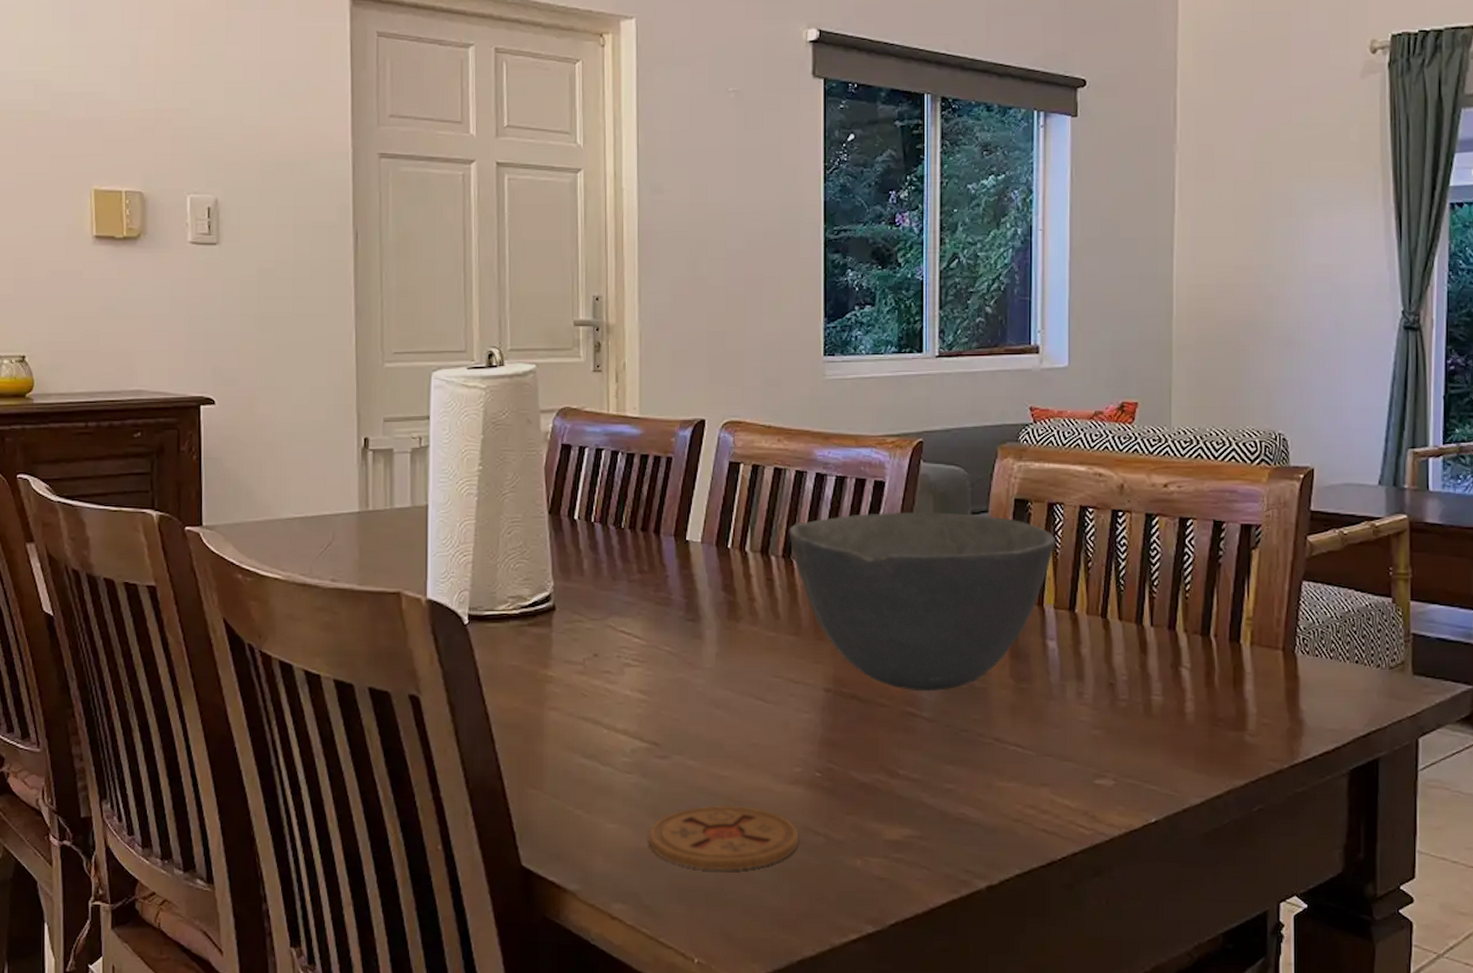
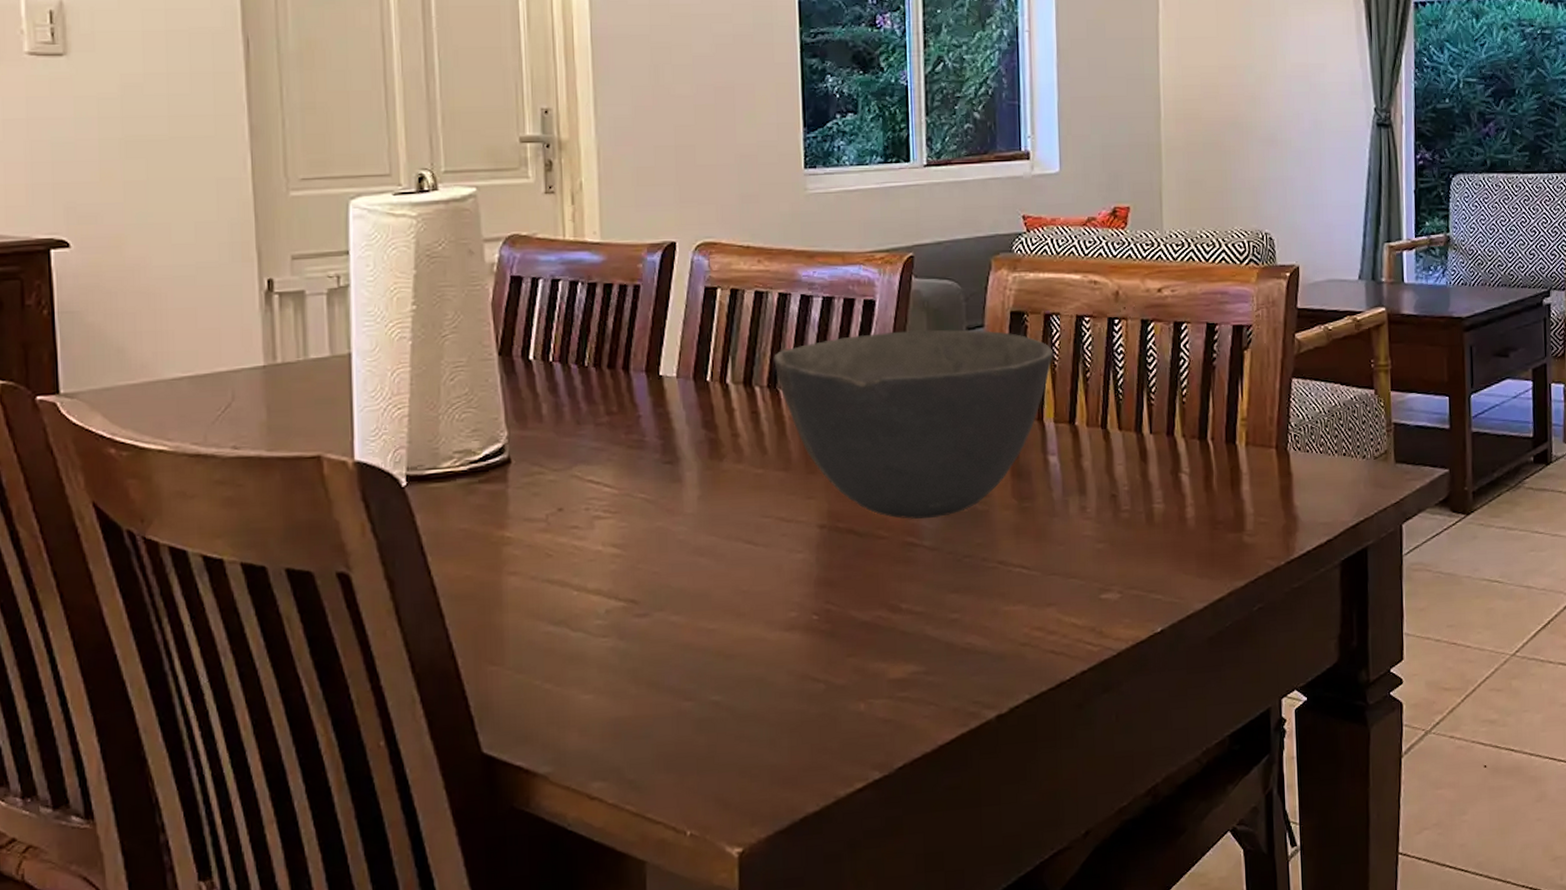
coaster: present [649,804,799,871] -> none [630,659,797,733]

